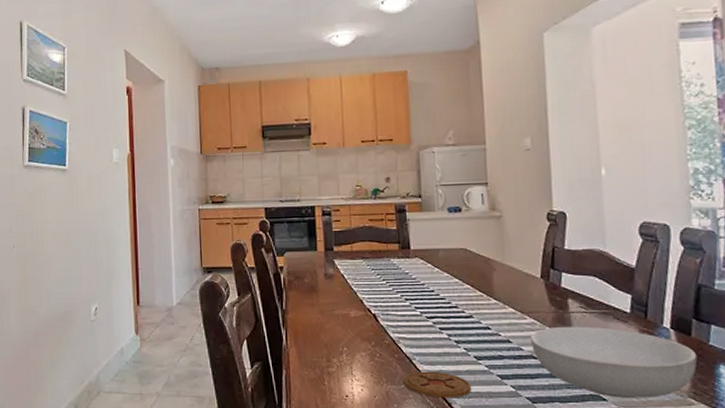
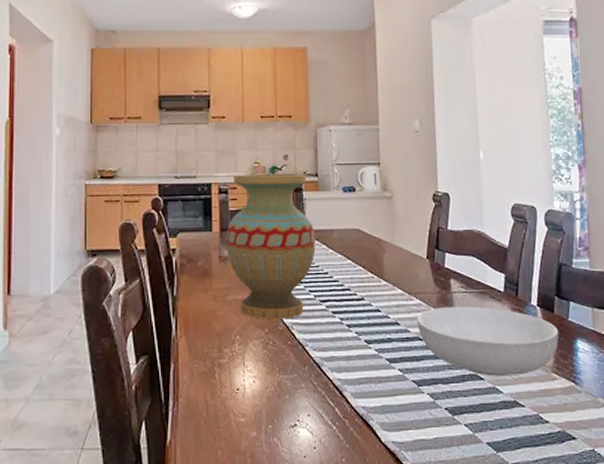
vase: none [331,195,421,334] -> present [227,174,316,320]
coaster: present [404,371,472,398] -> none [296,357,362,386]

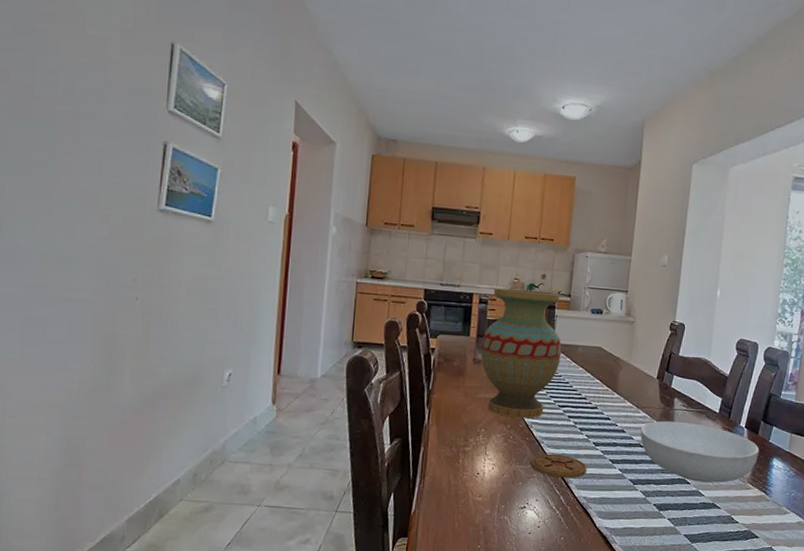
coaster: none [296,357,362,386] -> present [530,453,587,478]

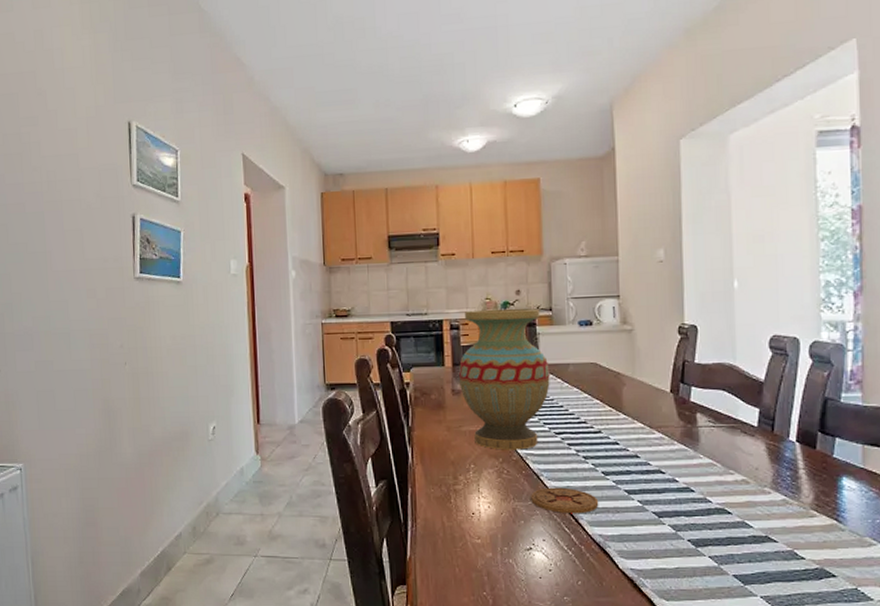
serving bowl: present [640,420,760,483] -> none [658,440,821,511]

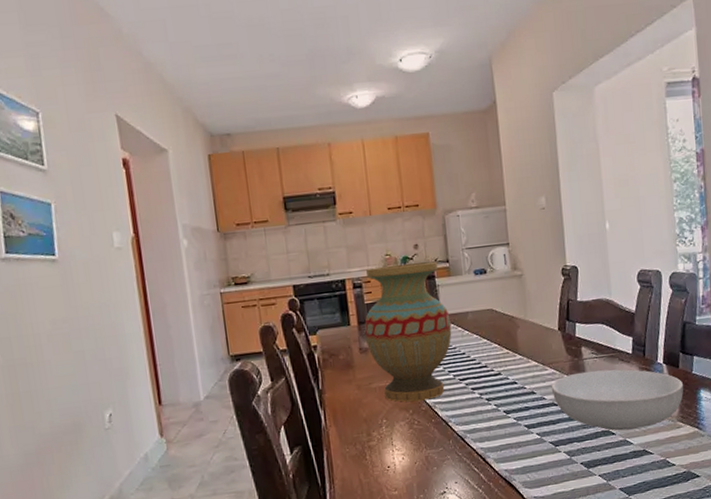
coaster: present [531,487,599,514] -> none [441,430,503,455]
serving bowl: none [658,440,821,511] -> present [551,369,684,431]

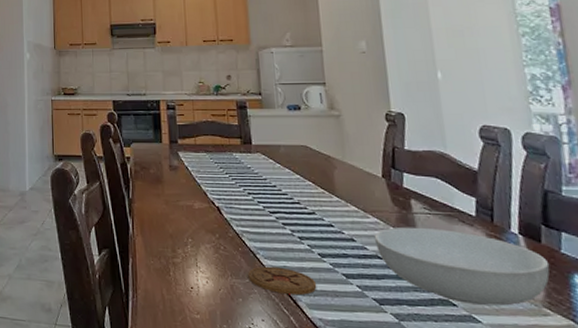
vase: present [364,261,452,402] -> none [176,93,263,227]
coaster: none [441,430,503,455] -> present [248,266,317,296]

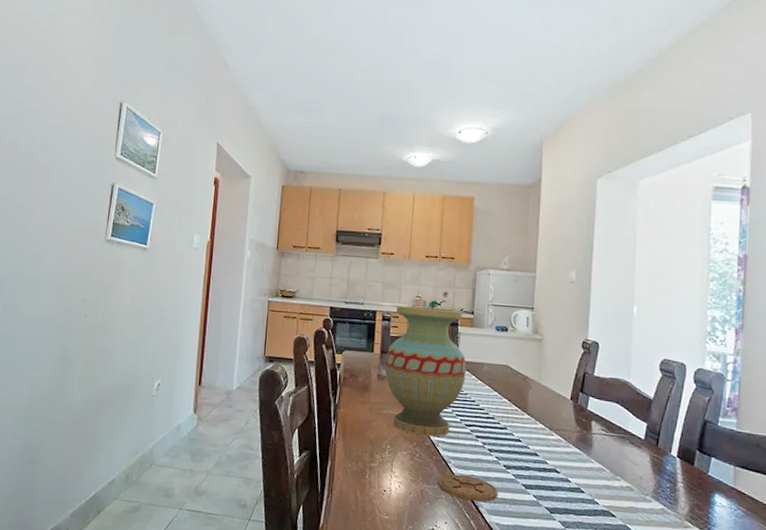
vase: none [176,93,263,227] -> present [385,306,466,437]
serving bowl: present [374,227,550,306] -> none [555,445,697,518]

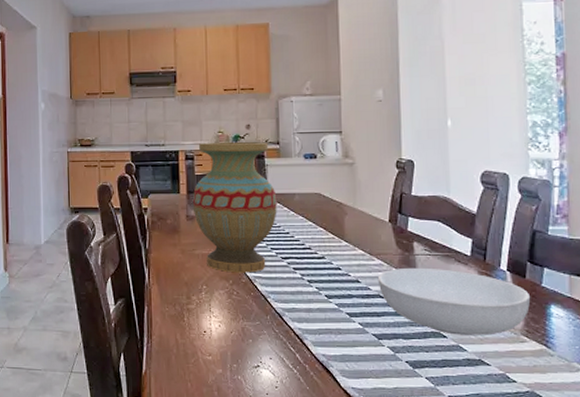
coaster: present [438,474,499,502] -> none [259,309,322,335]
serving bowl: none [555,445,697,518] -> present [377,267,531,335]

